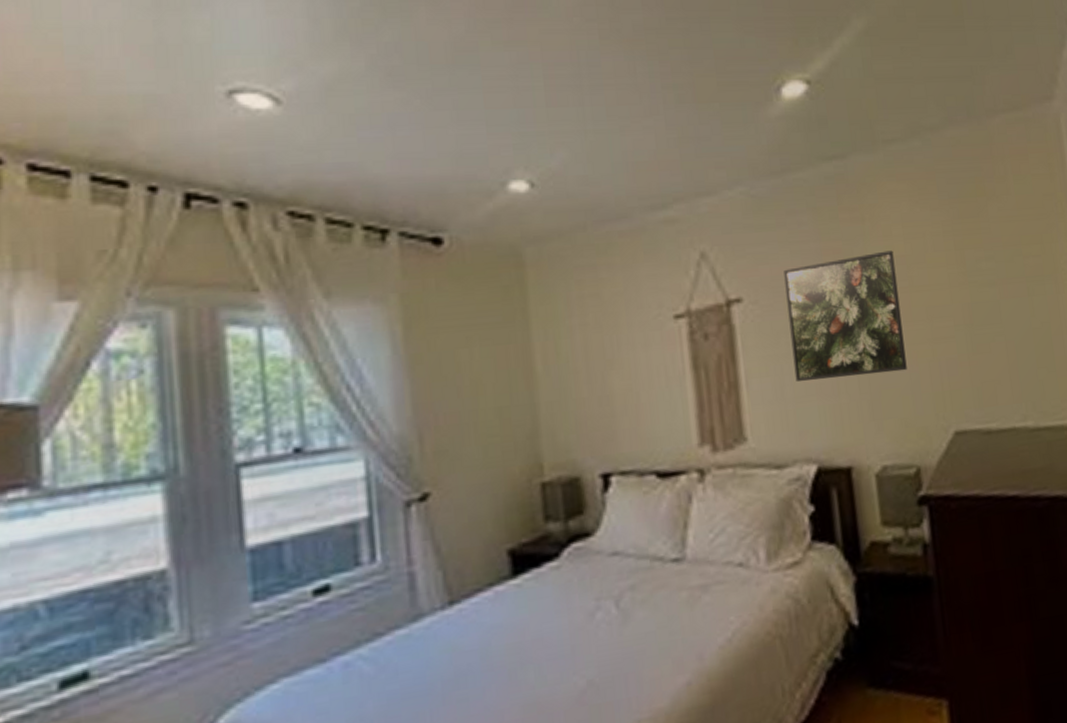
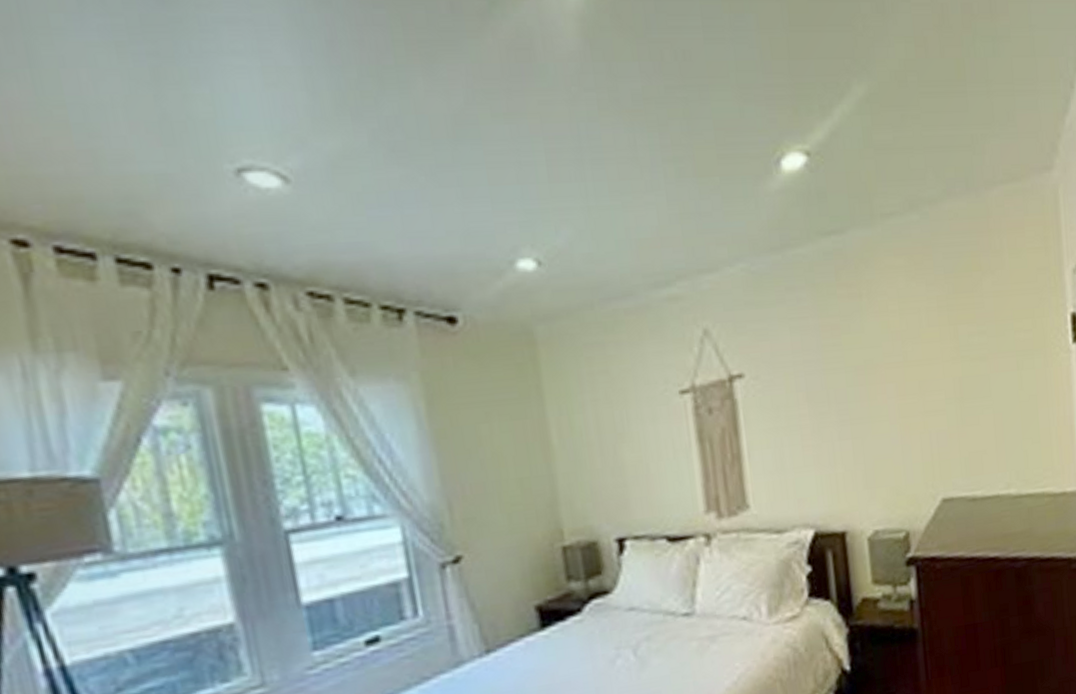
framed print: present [783,250,907,381] -> none [783,326,900,453]

